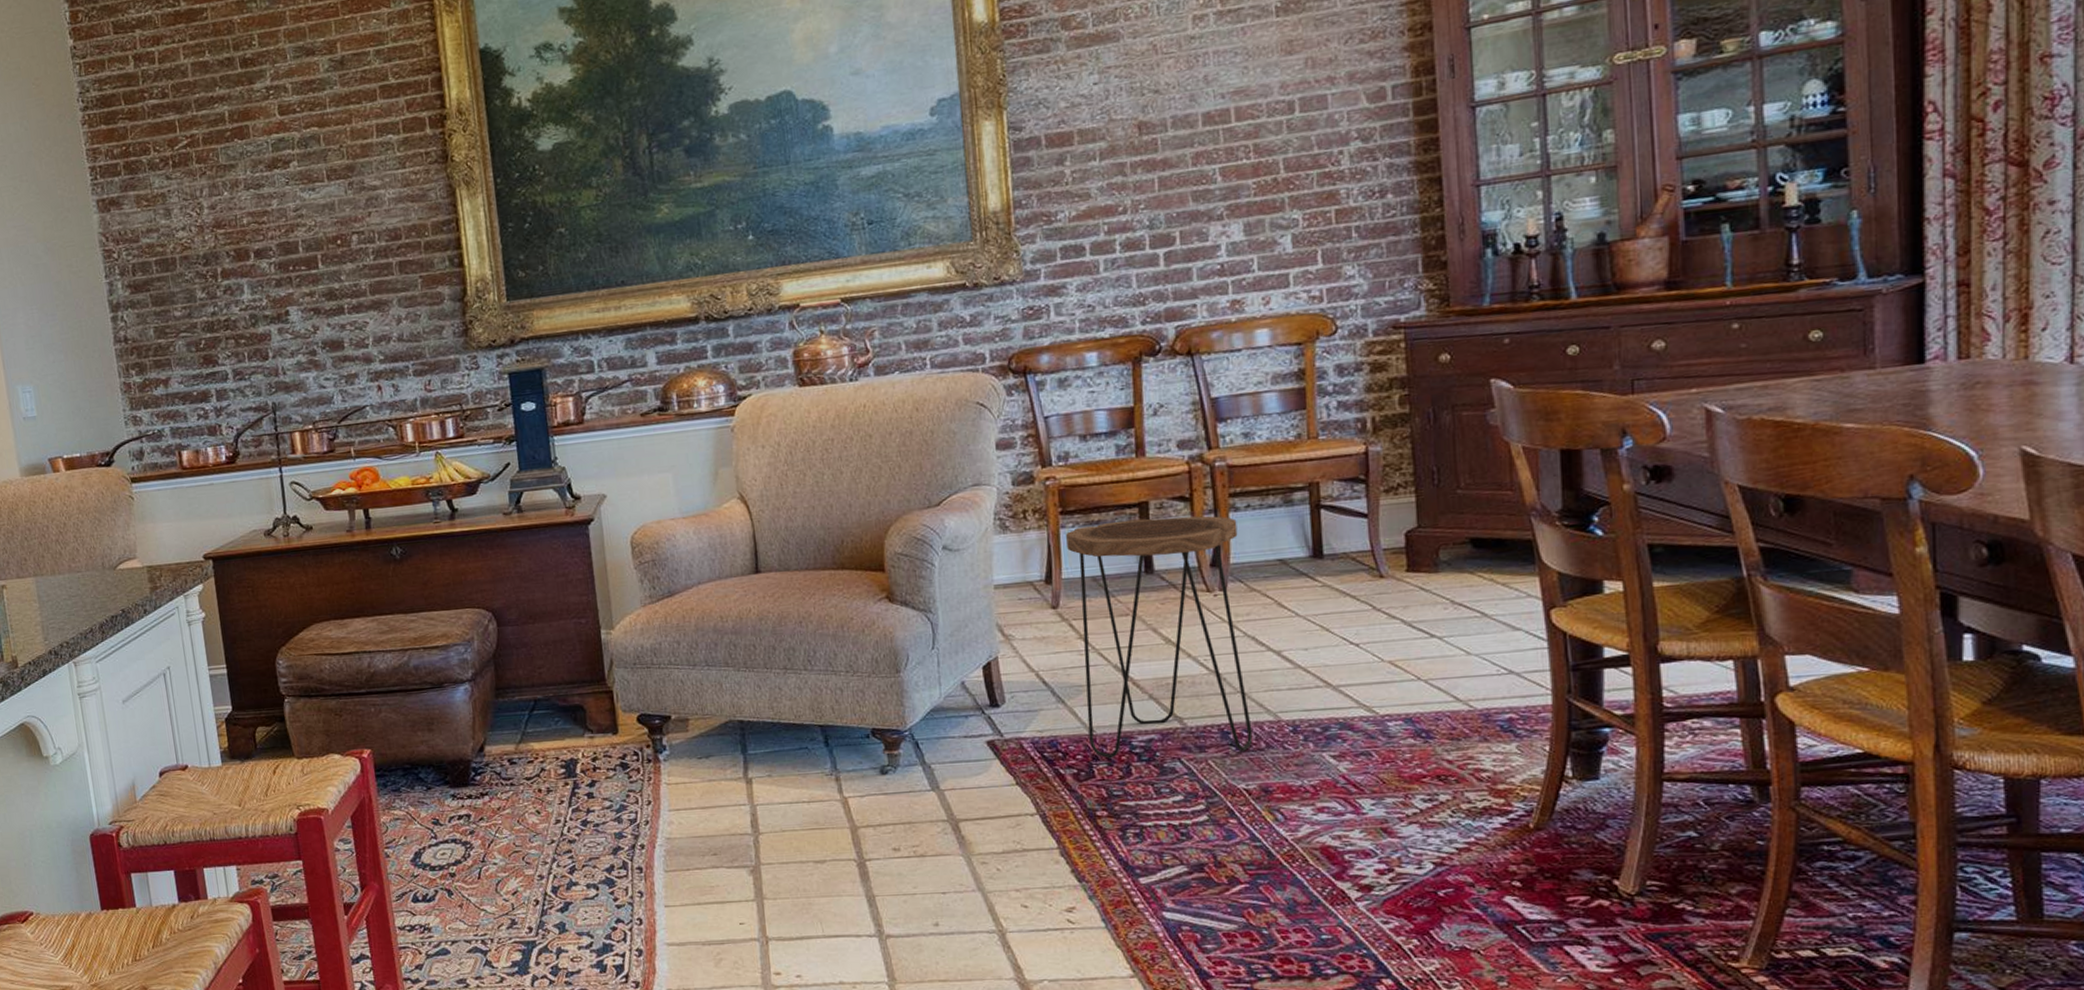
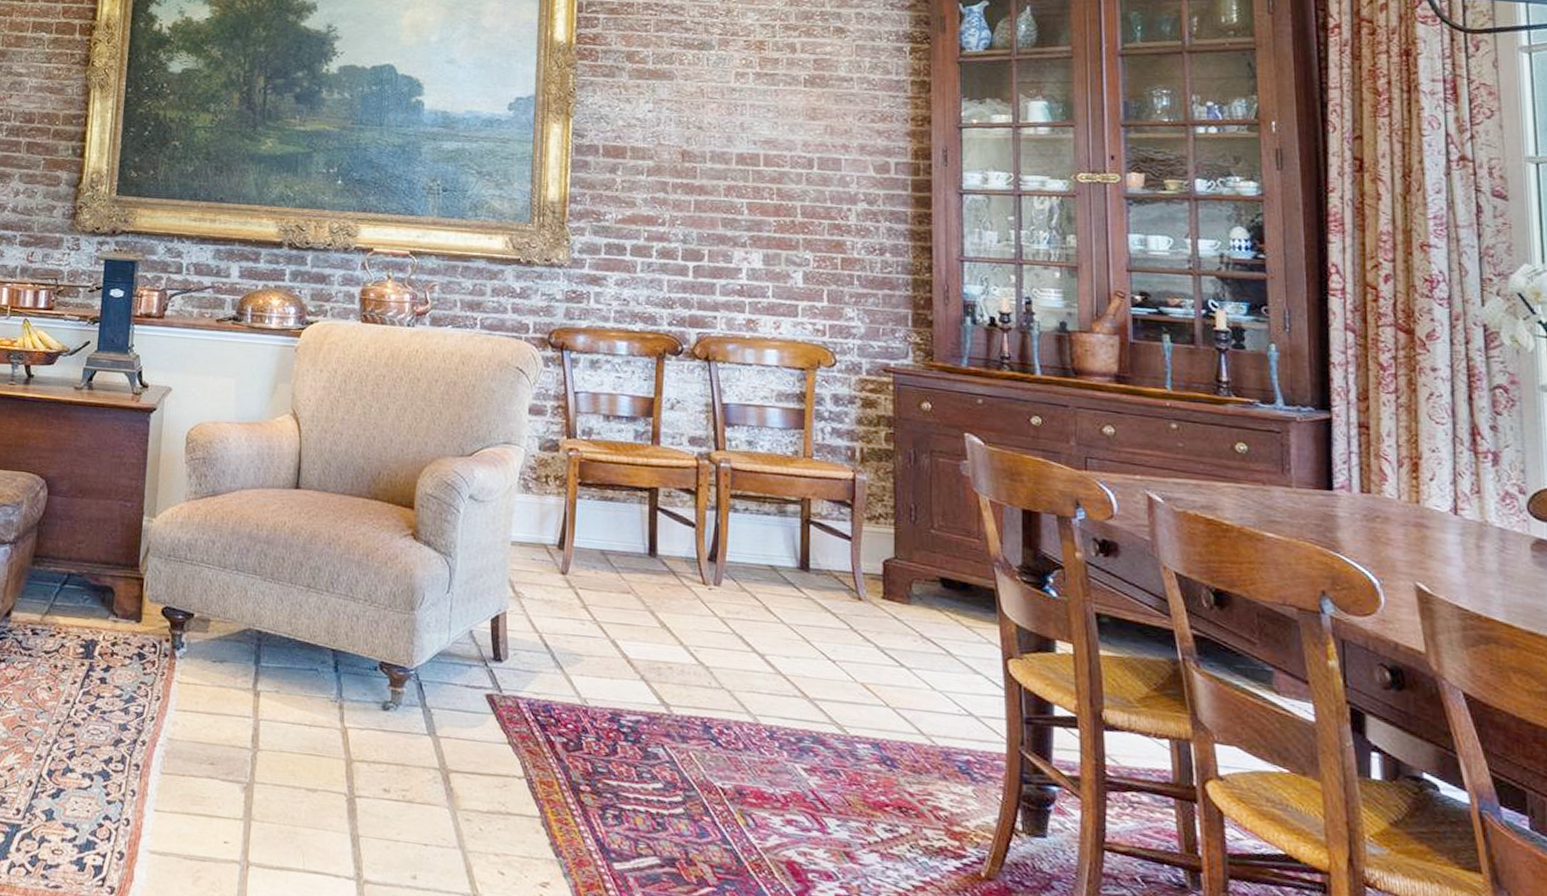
side table: present [1066,515,1253,759] -> none [581,500,735,749]

